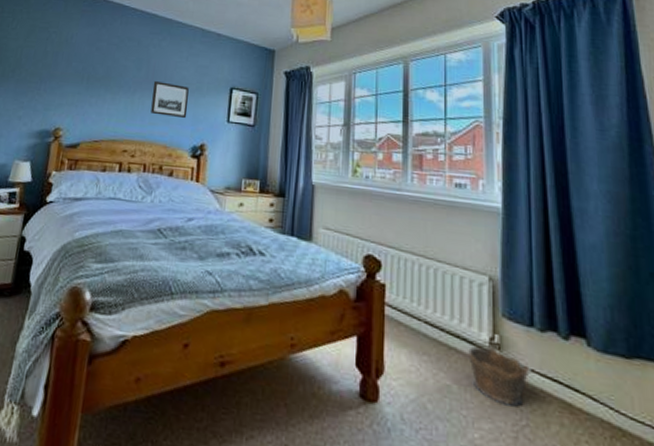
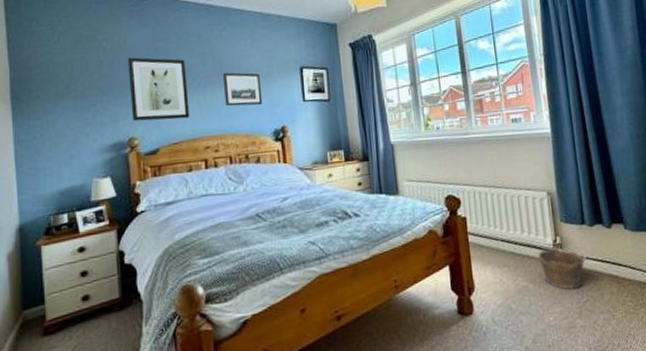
wall art: none [62,52,122,119] -> present [127,57,190,122]

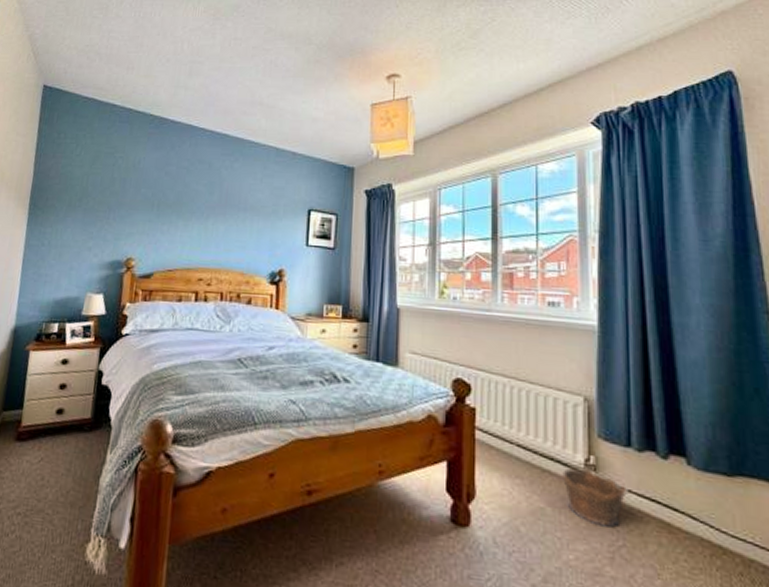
wall art: present [127,57,190,122] -> none [133,178,193,247]
wall art: present [222,72,263,107] -> none [225,205,265,244]

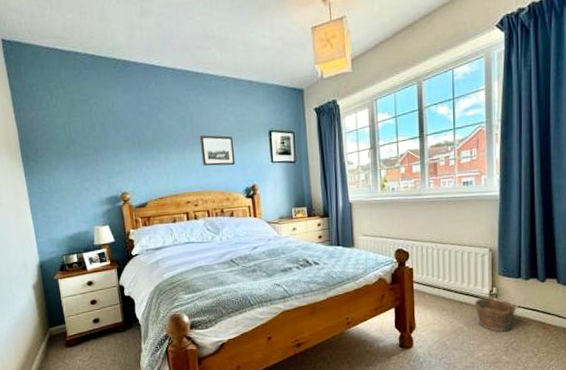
wall art: none [225,205,265,244] -> present [199,135,236,166]

